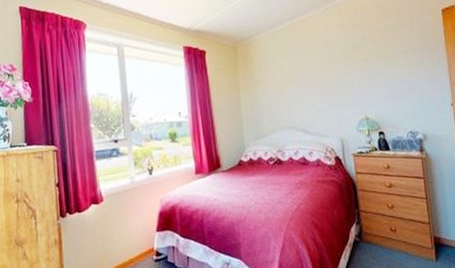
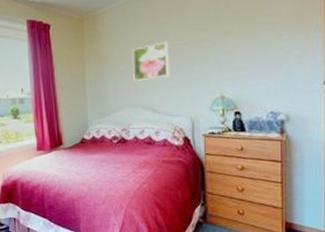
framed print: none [283,67,319,105] -> present [132,41,170,82]

